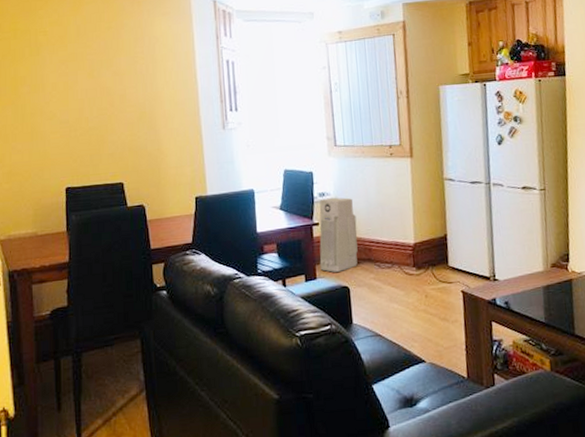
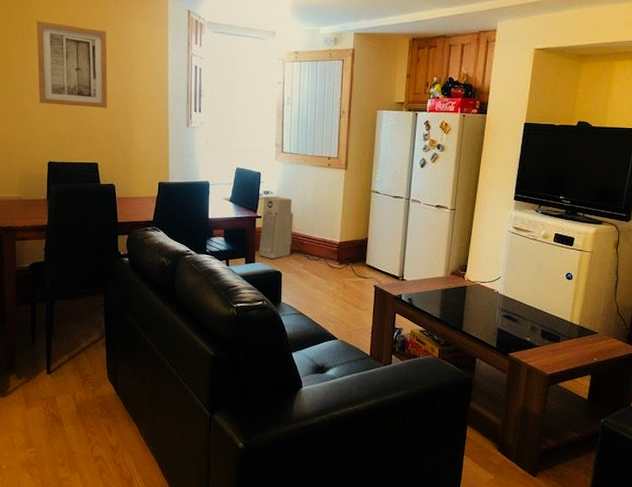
wall art: none [45,31,131,122] -> present [36,21,108,108]

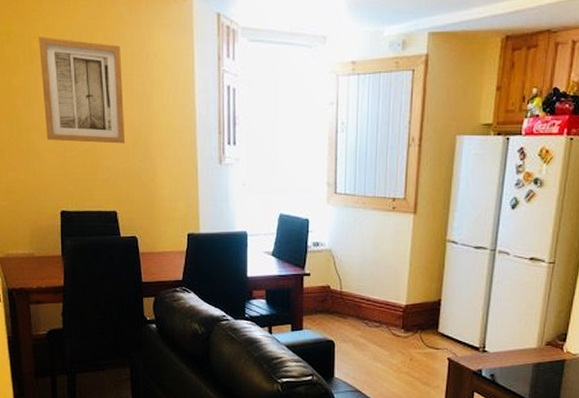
air purifier: present [259,197,293,259] -> none [307,249,349,325]

